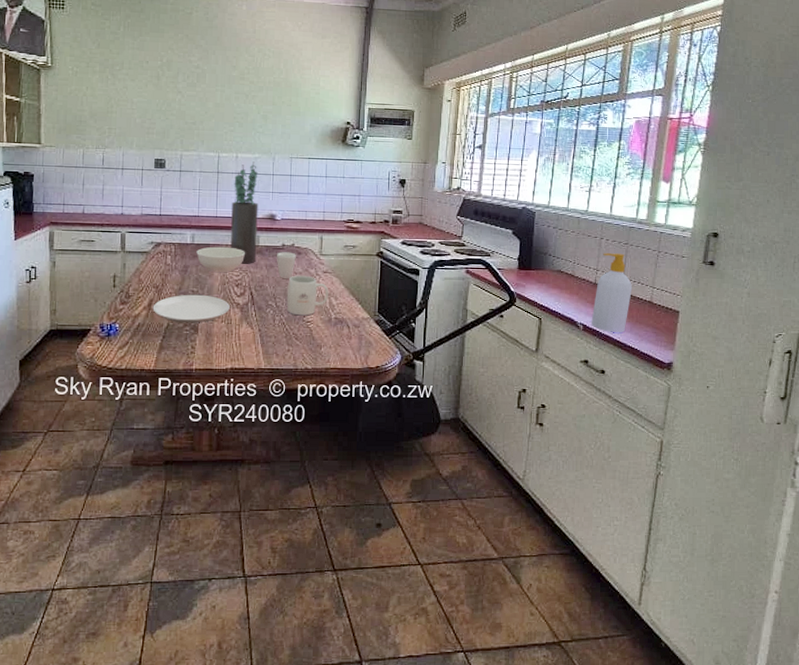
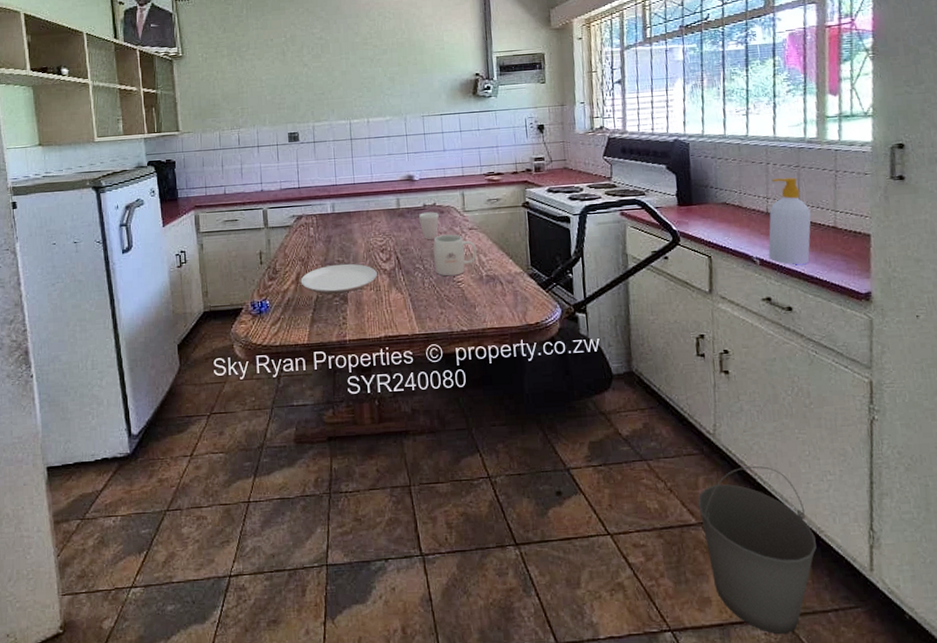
bowl: present [196,246,246,273] -> none [338,212,388,241]
vase: present [230,161,258,264] -> none [368,124,399,229]
bucket: none [501,510,597,656] -> present [698,466,817,634]

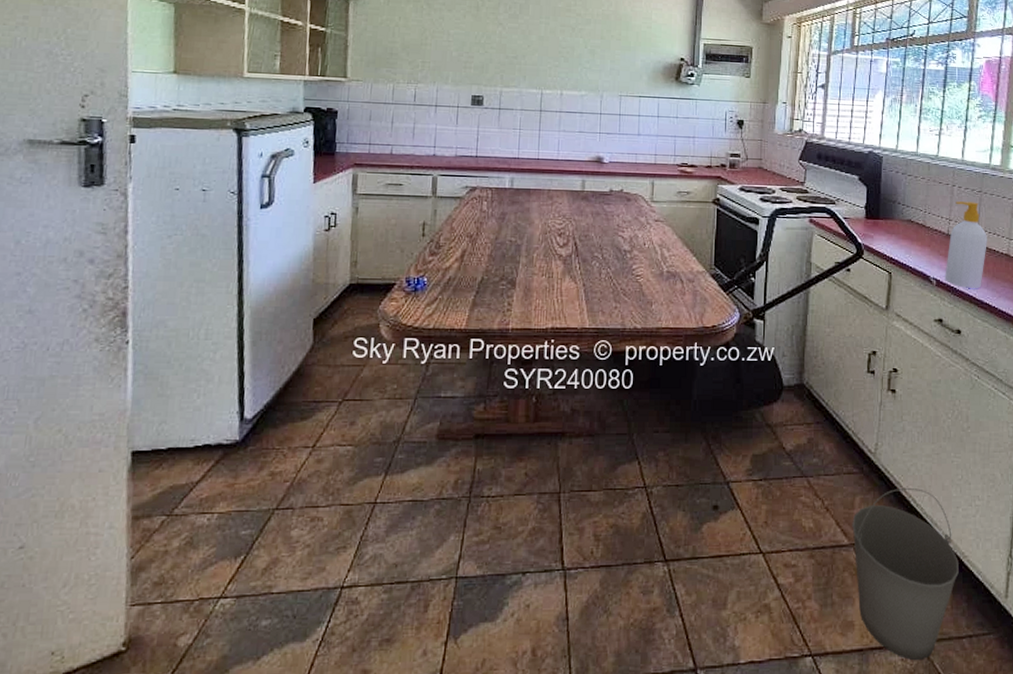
plate: present [300,263,377,294] -> none [465,244,551,277]
cup: present [418,212,439,241] -> none [603,198,625,229]
mug: present [433,234,478,277] -> none [614,224,661,269]

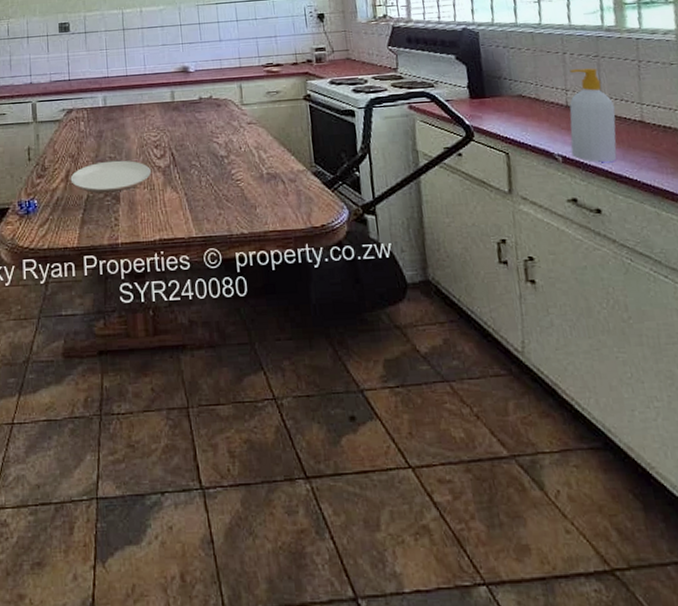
plate: none [465,244,551,277] -> present [70,160,151,193]
bucket: present [852,488,959,660] -> none [508,390,648,591]

